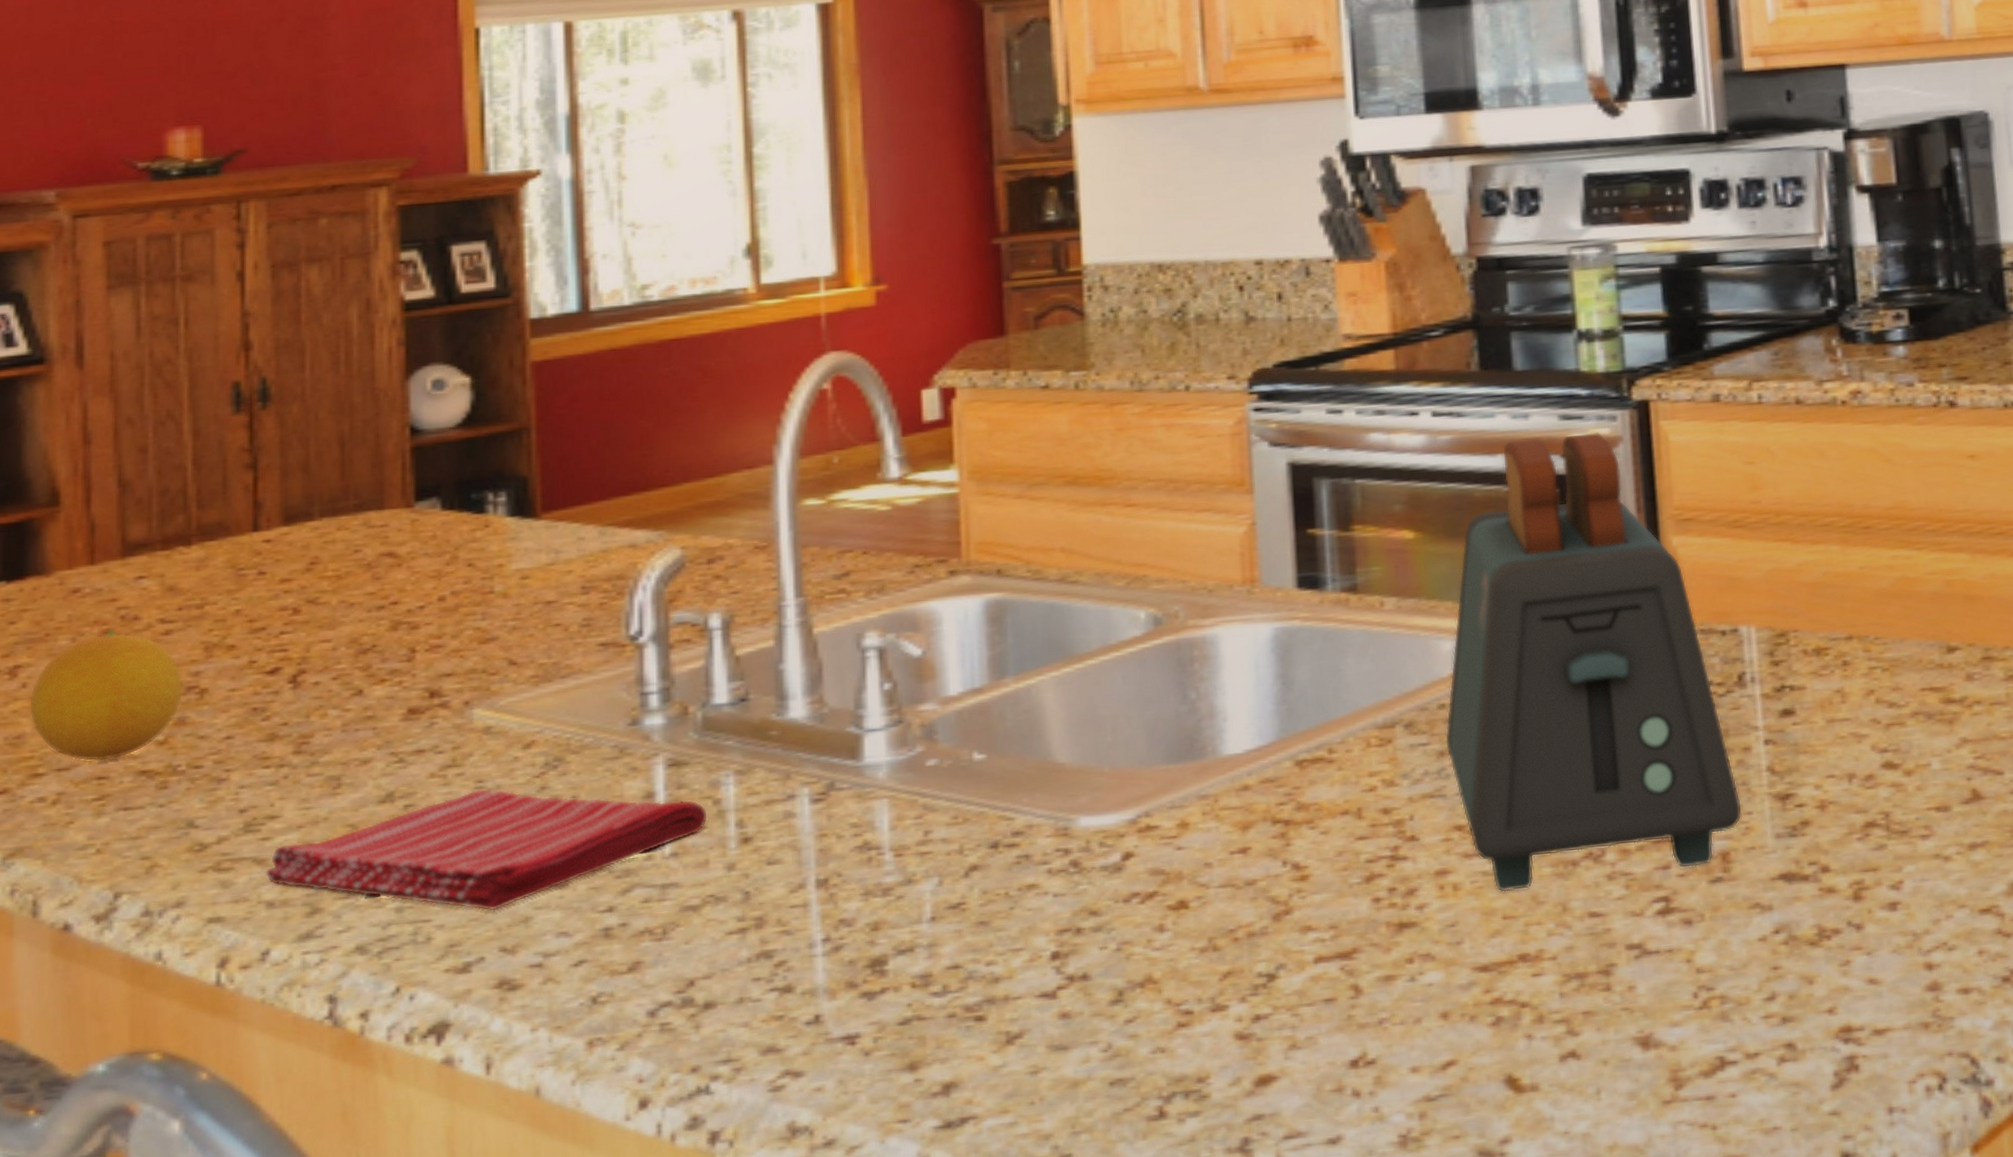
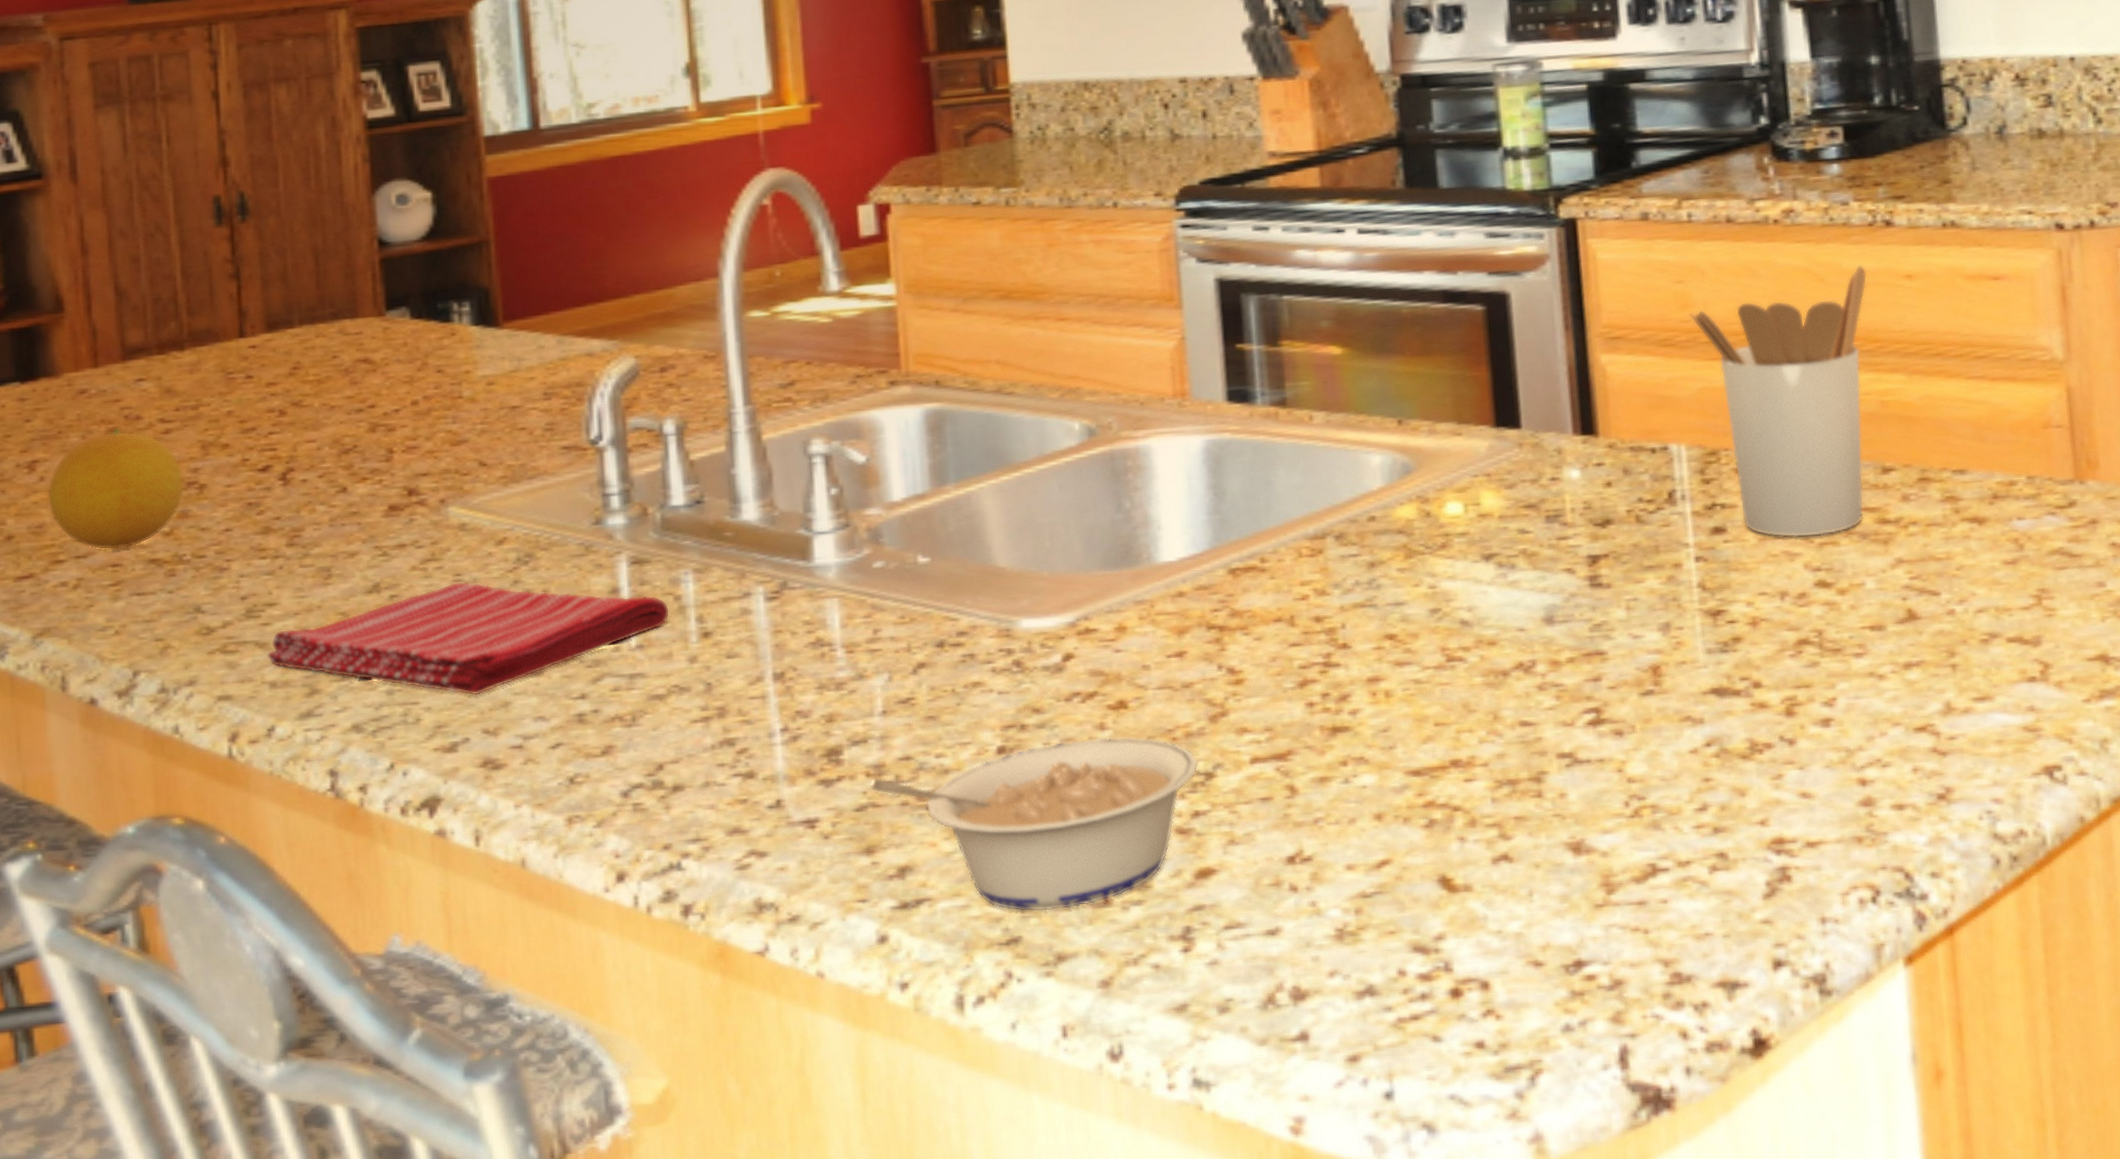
legume: none [914,937,1261,1128] -> present [869,736,1199,912]
toaster: present [1444,432,1743,892] -> none [1374,250,1673,700]
utensil holder: none [1759,445,1932,719] -> present [1689,264,1868,538]

